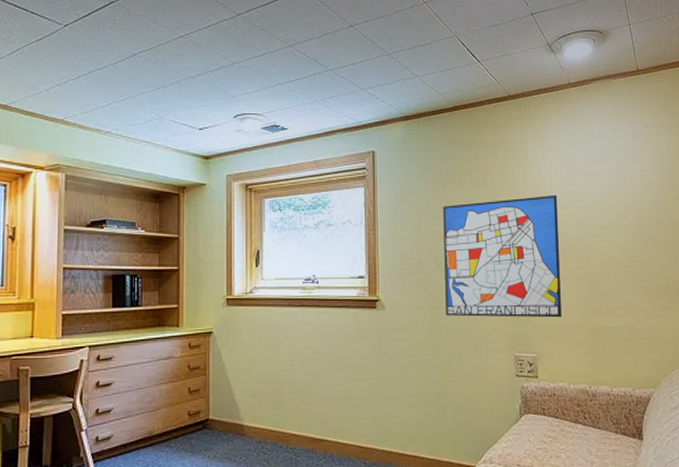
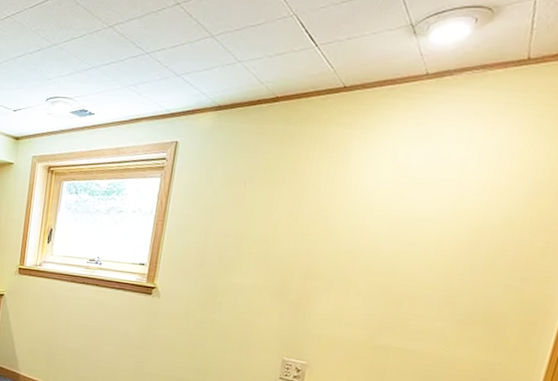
wall art: present [443,194,562,318] -> none [219,202,374,331]

